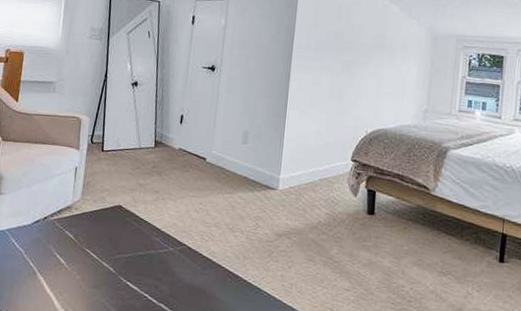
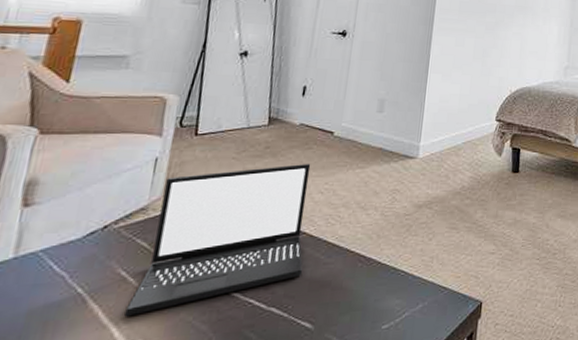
laptop: none [60,184,188,291] -> present [124,163,311,317]

